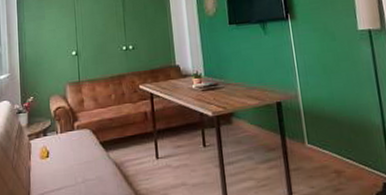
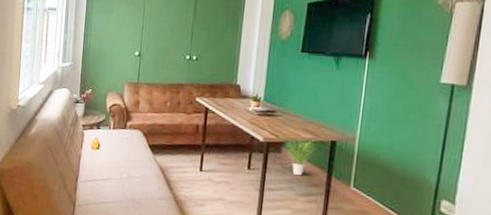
potted plant: none [230,105,263,144] -> present [281,139,315,176]

